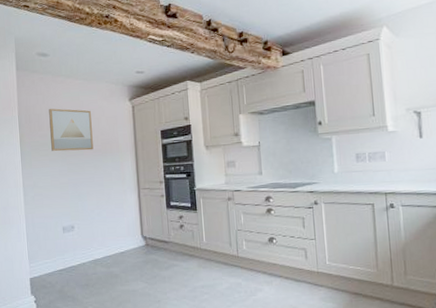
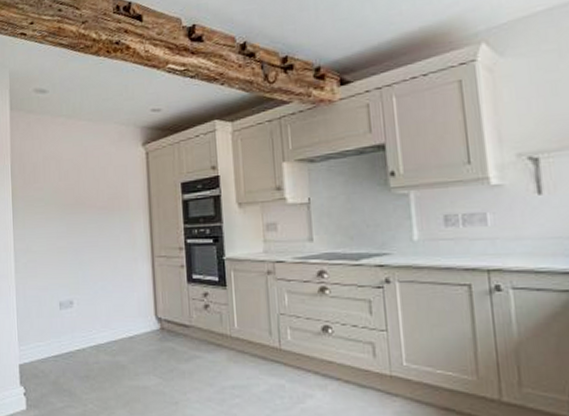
wall art: present [49,108,94,152] -> none [46,155,98,209]

